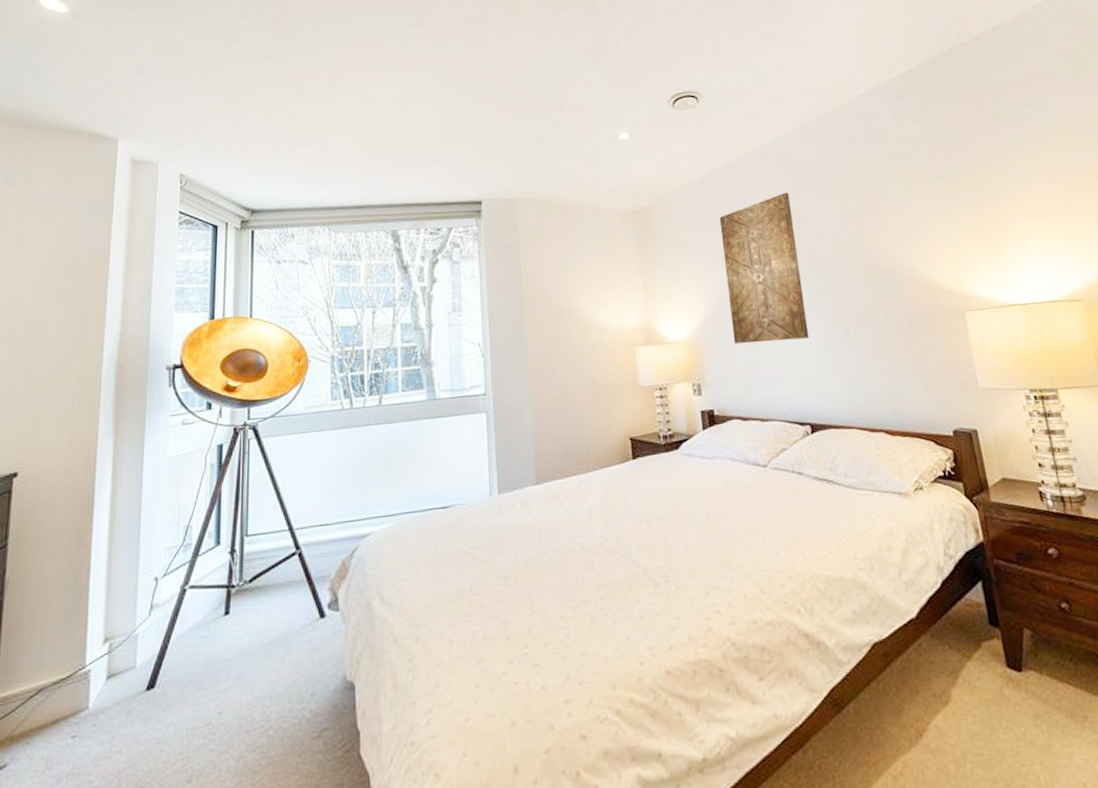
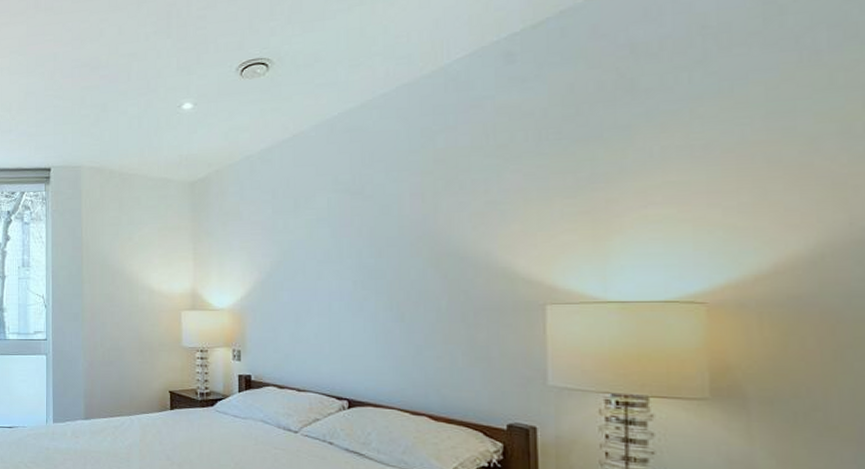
wall art: present [719,192,810,344] -> none [277,167,359,317]

